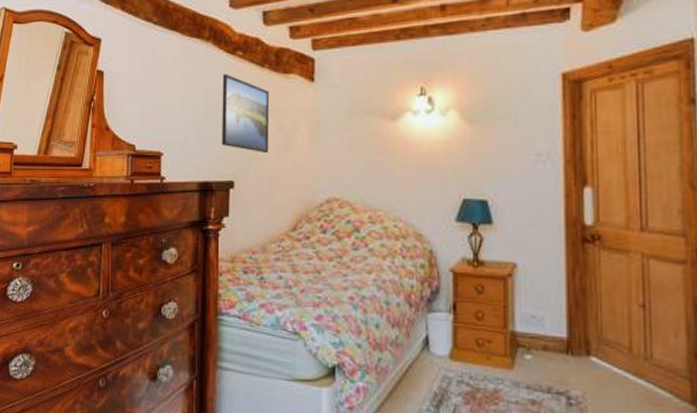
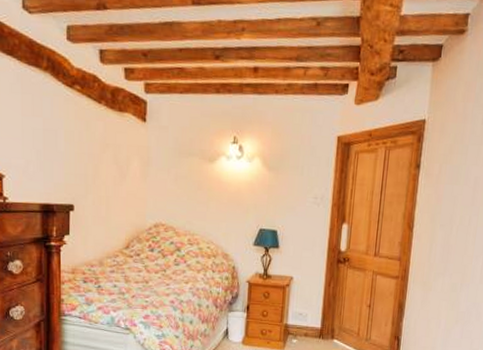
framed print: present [221,73,270,154] -> none [61,105,106,183]

